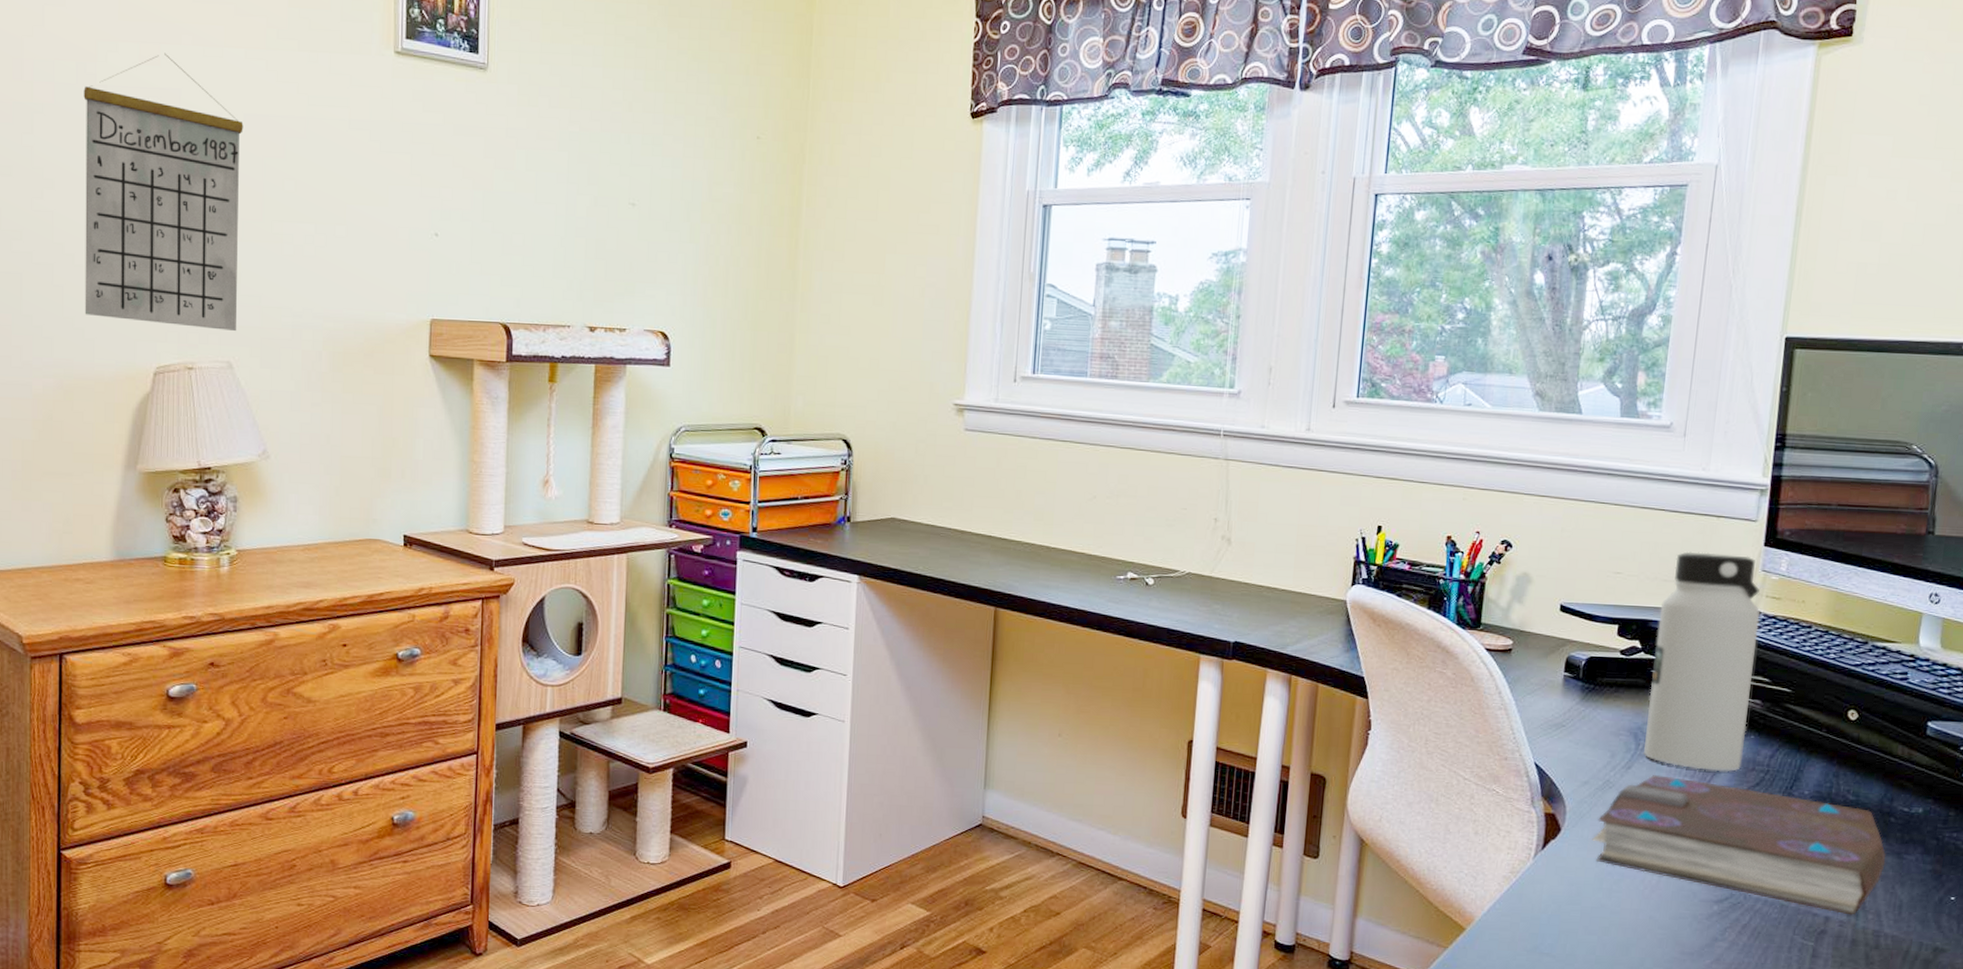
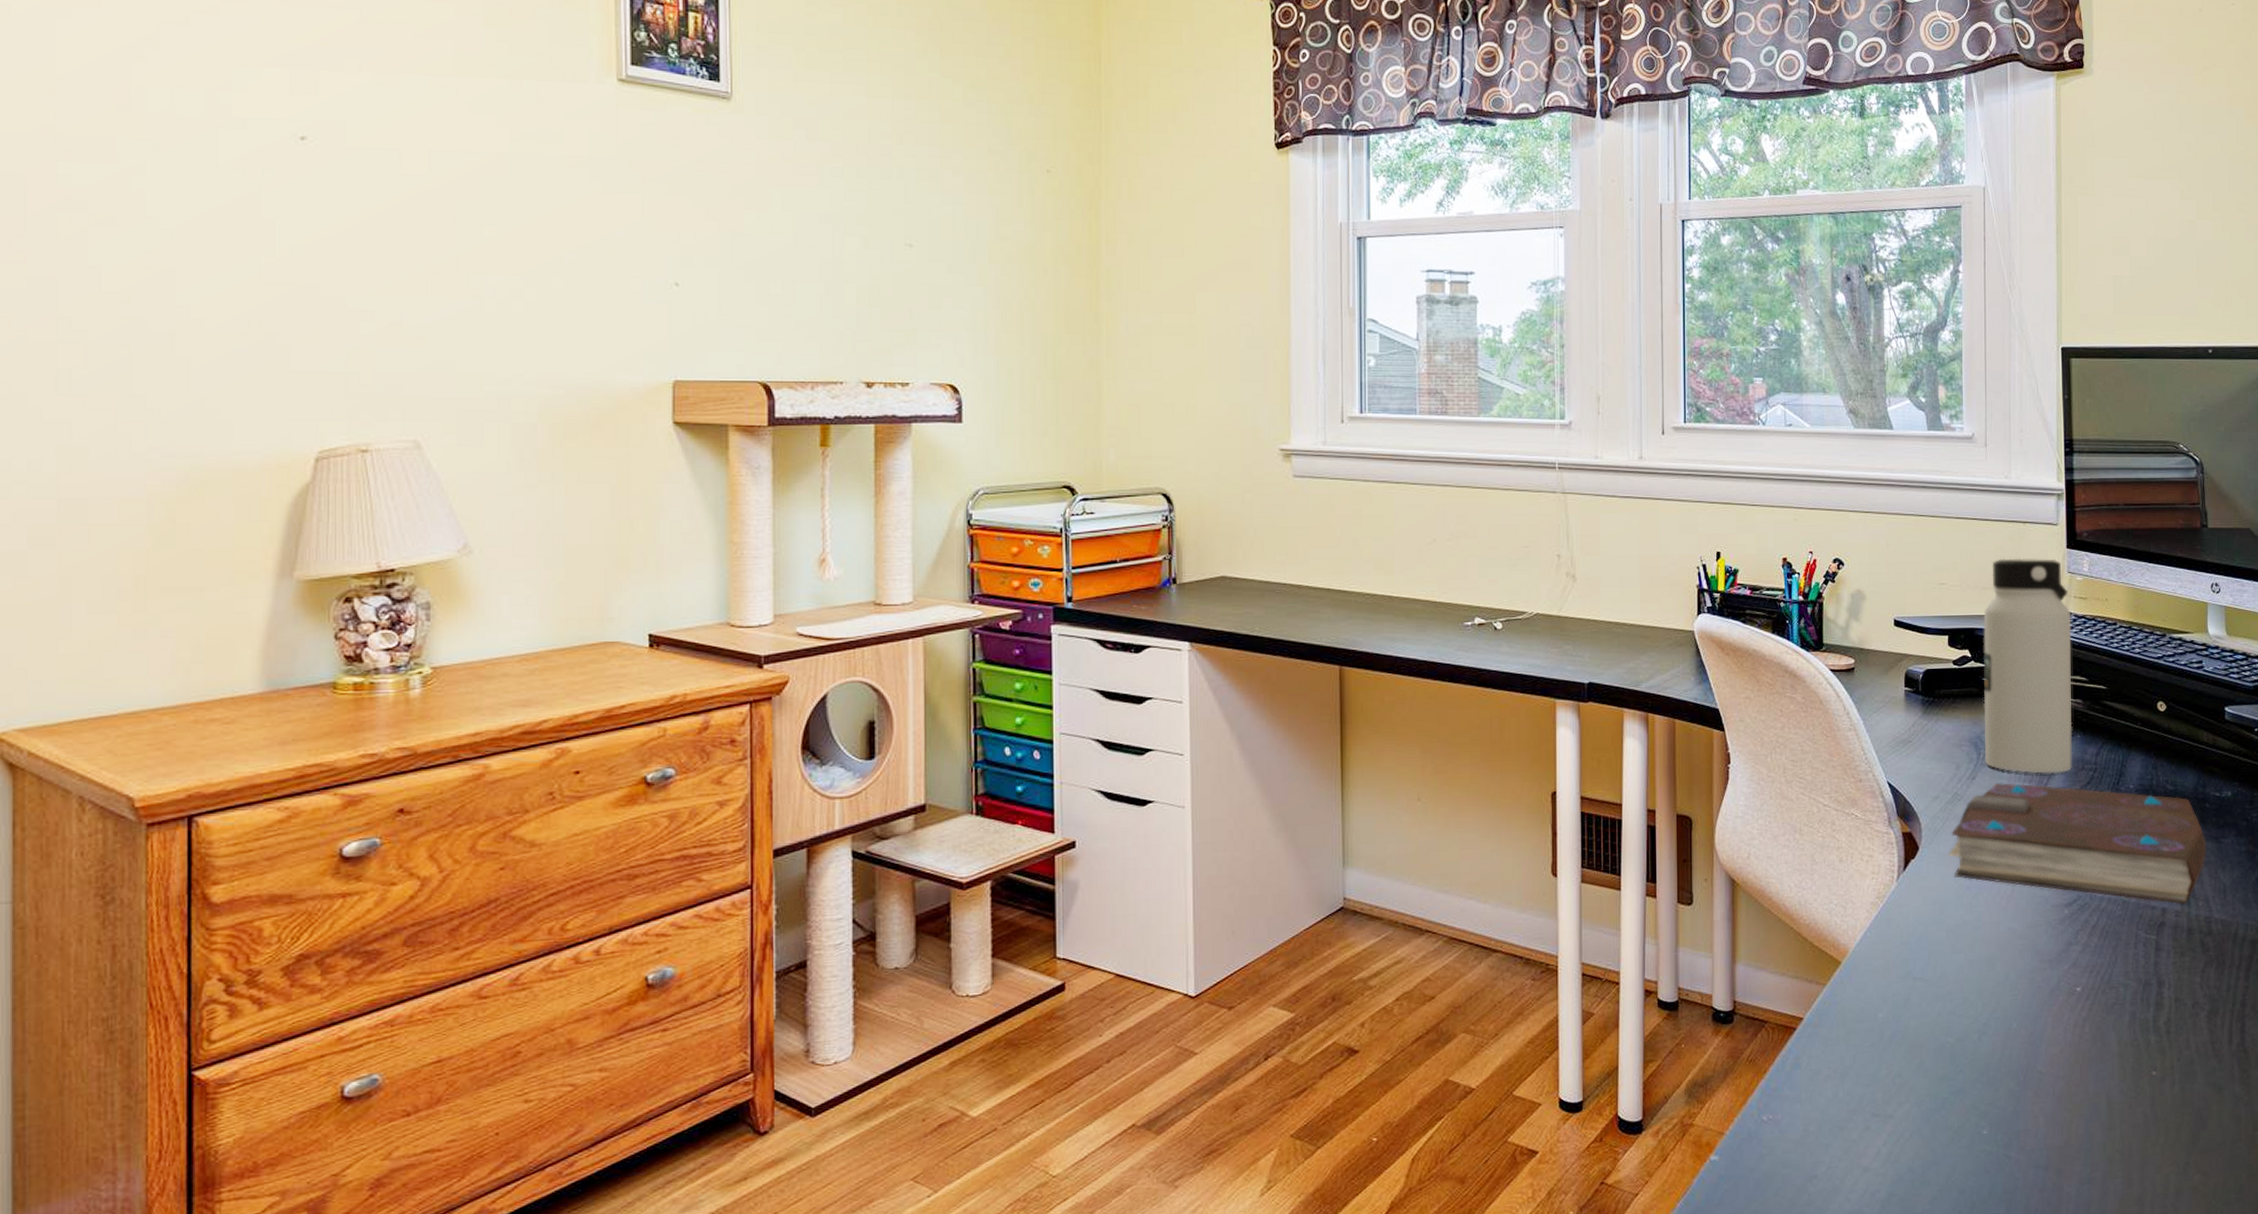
calendar: present [83,53,244,331] -> none [214,80,429,403]

